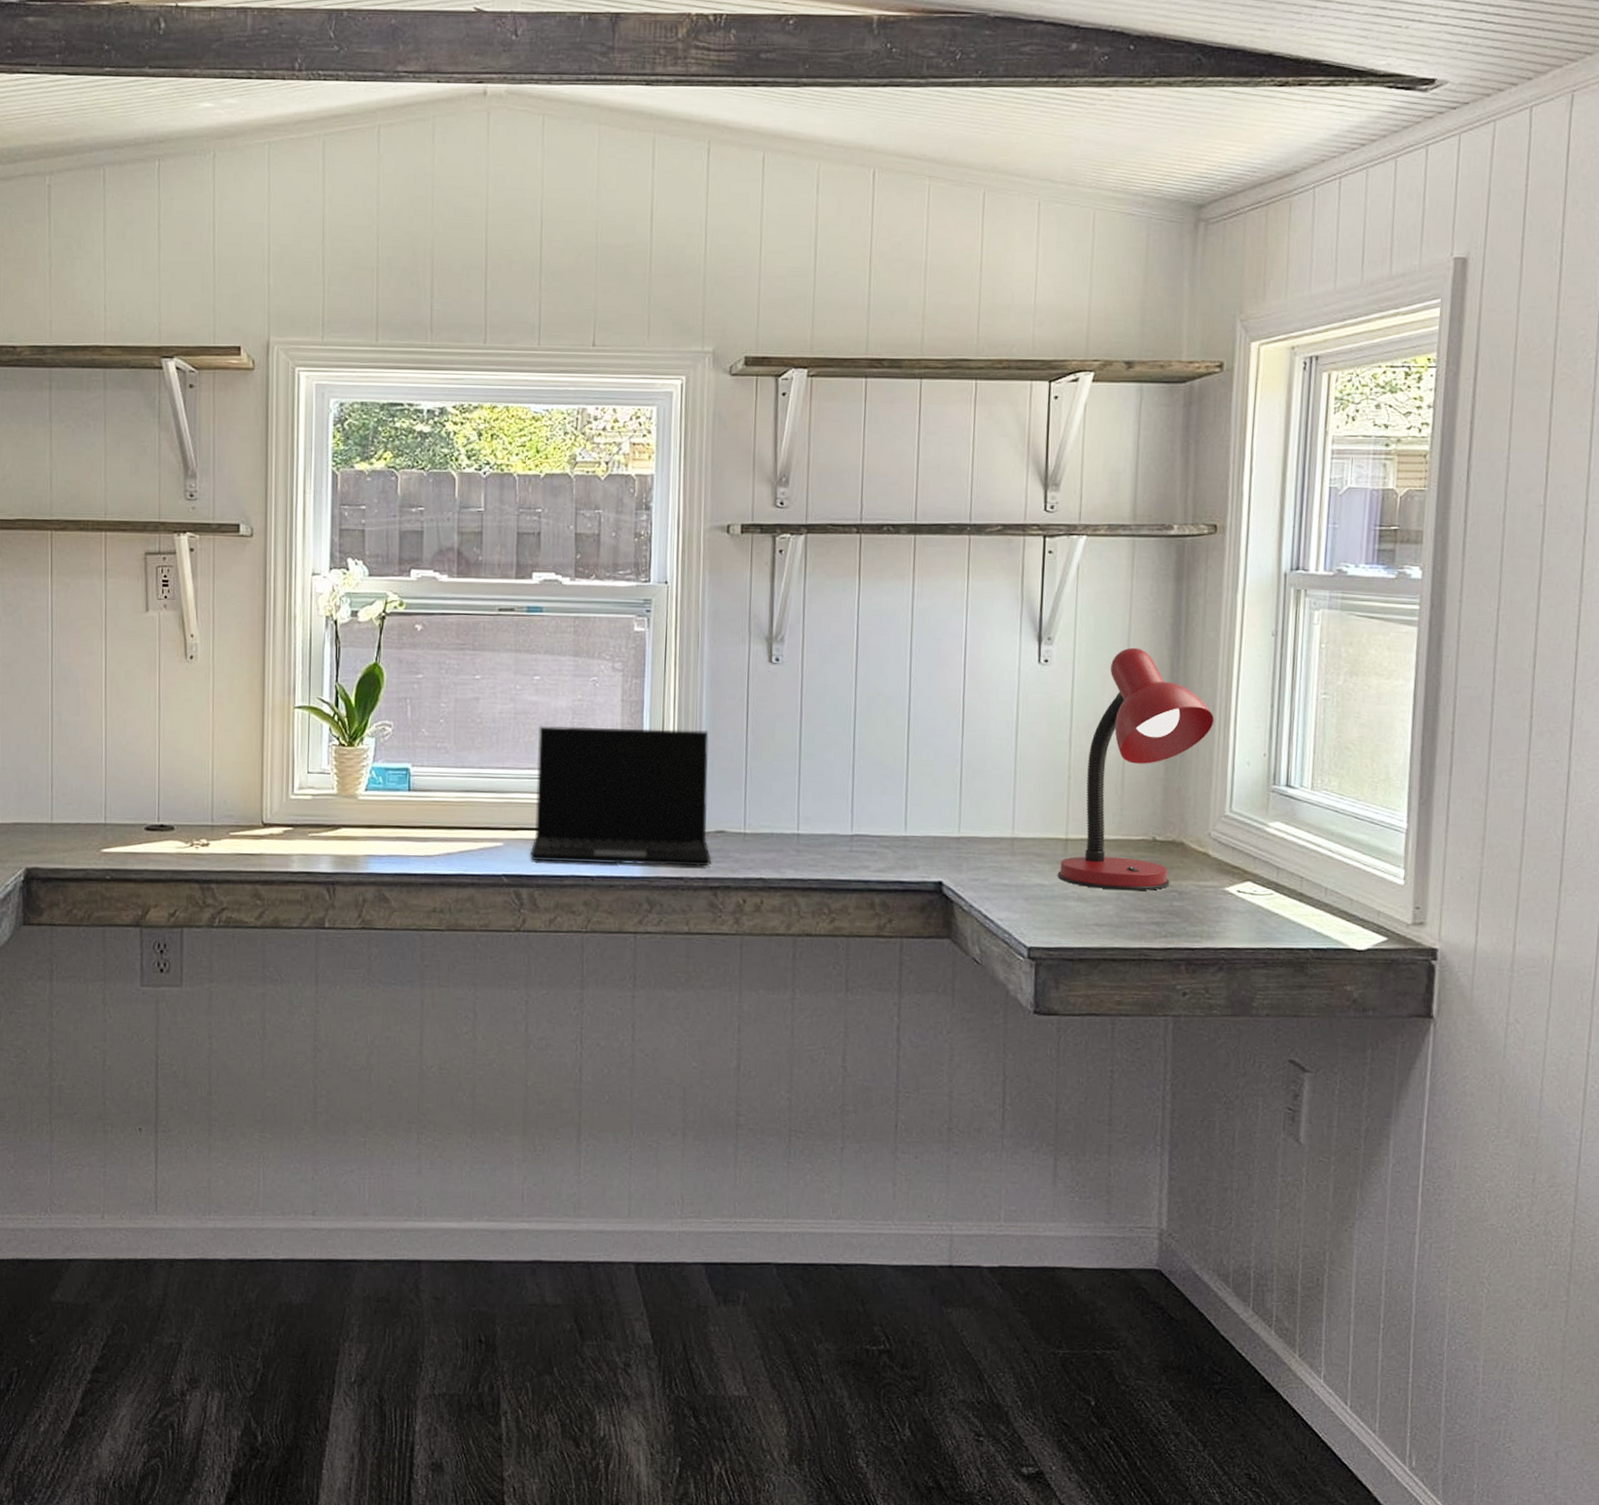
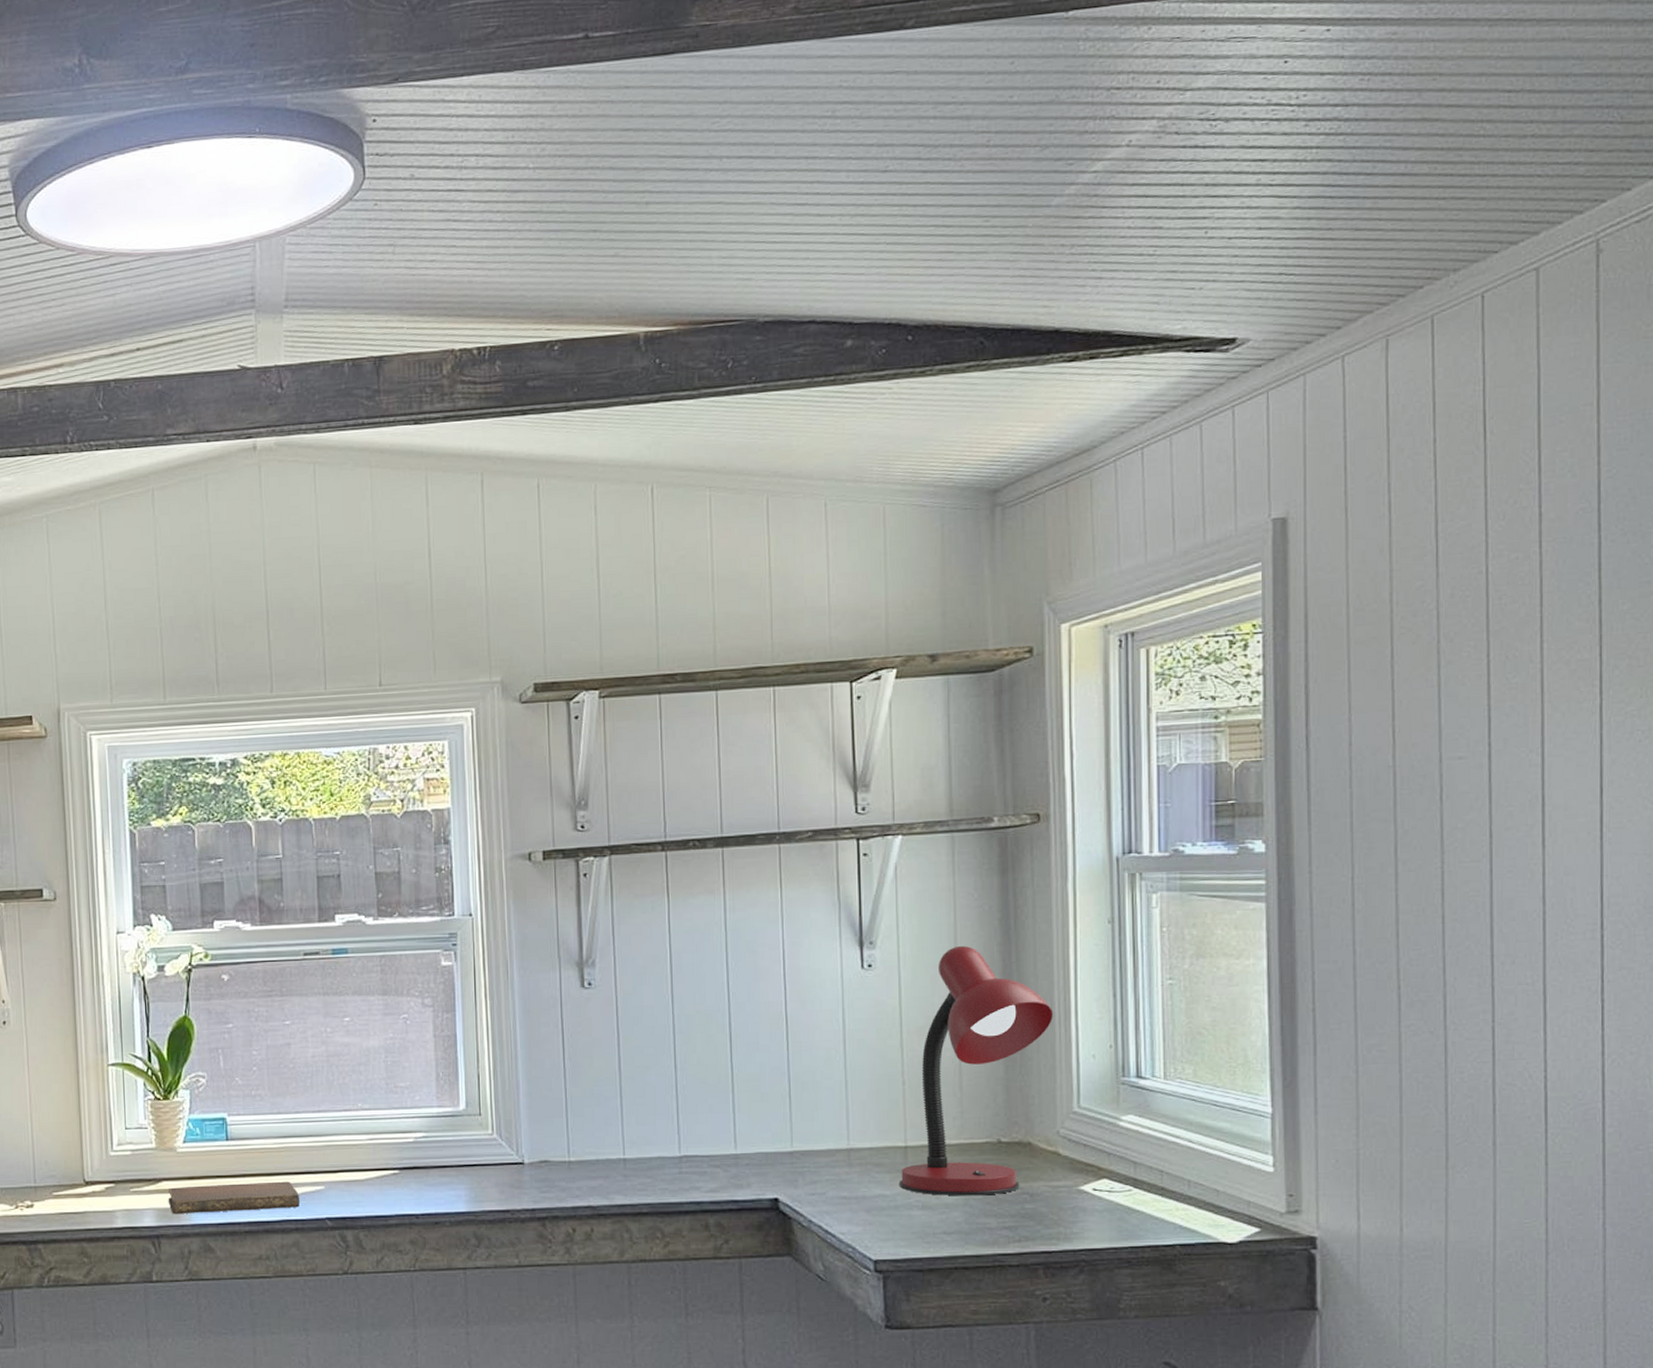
notebook: none [346,834,478,863] -> present [168,1181,301,1214]
laptop: present [530,726,711,867] -> none [352,1061,536,1202]

